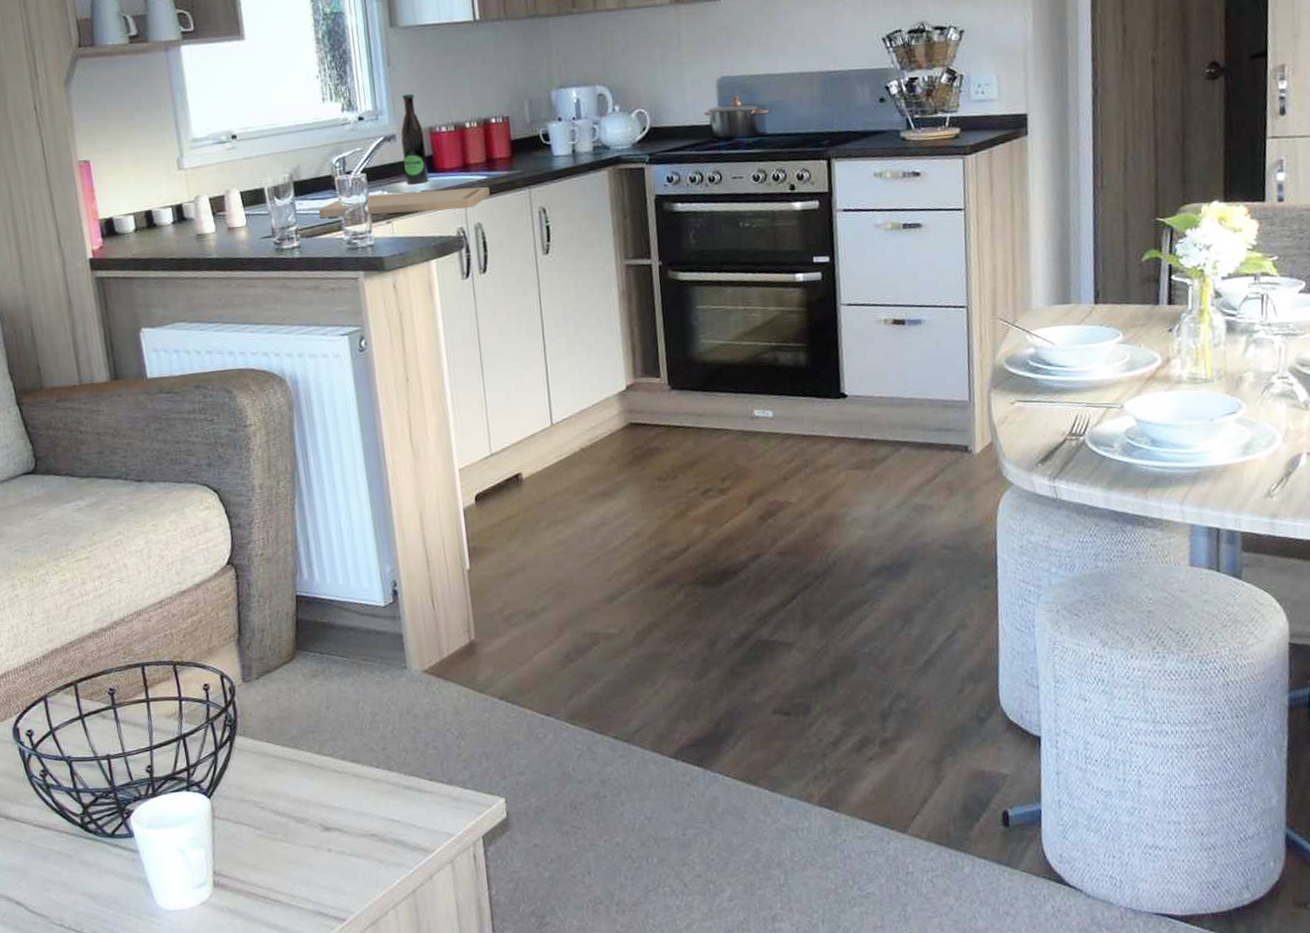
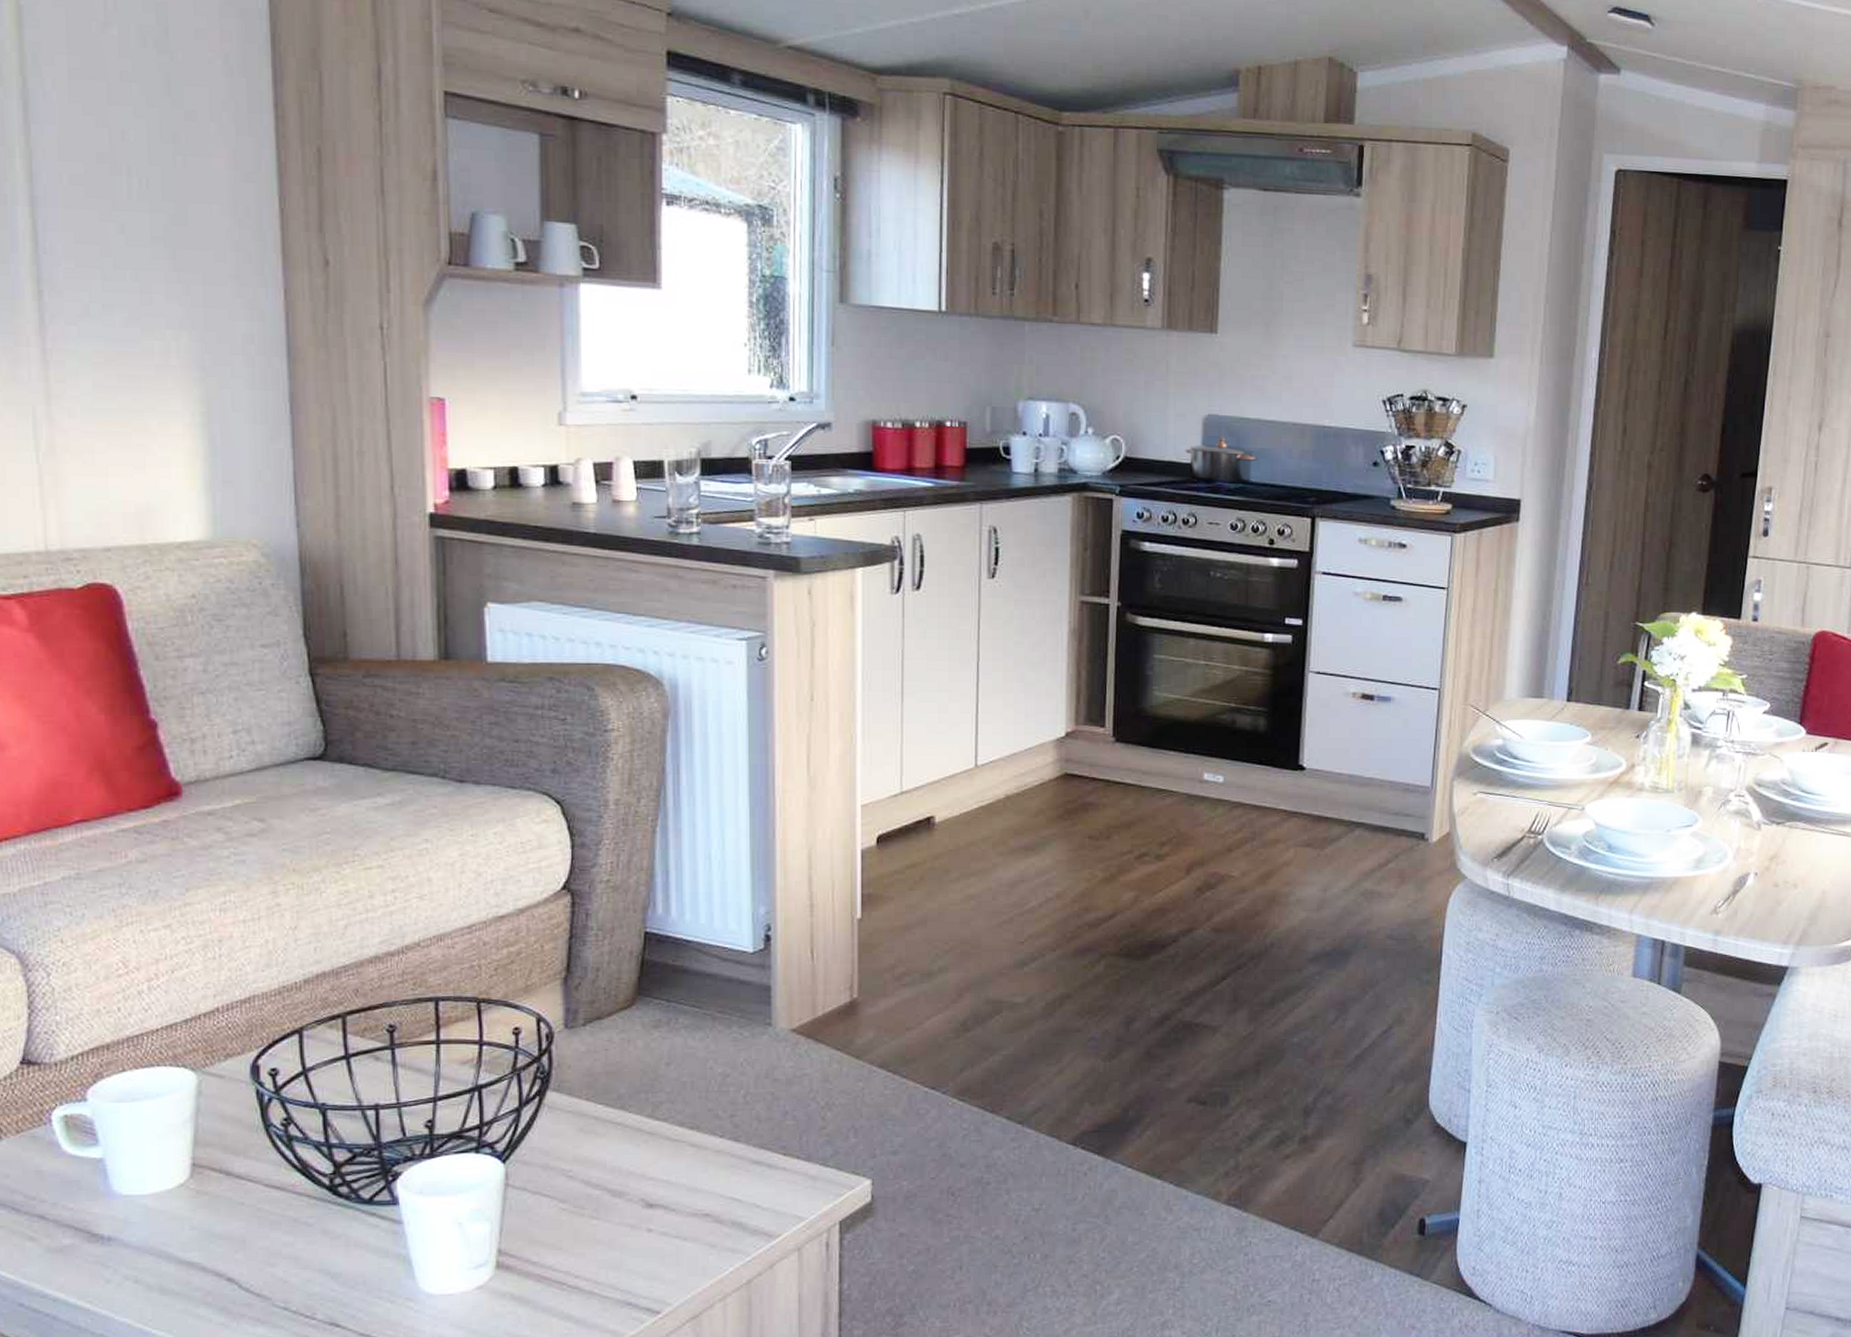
cutting board: present [318,187,490,219] -> none [727,485,934,517]
bottle: present [400,93,429,185] -> none [838,379,866,483]

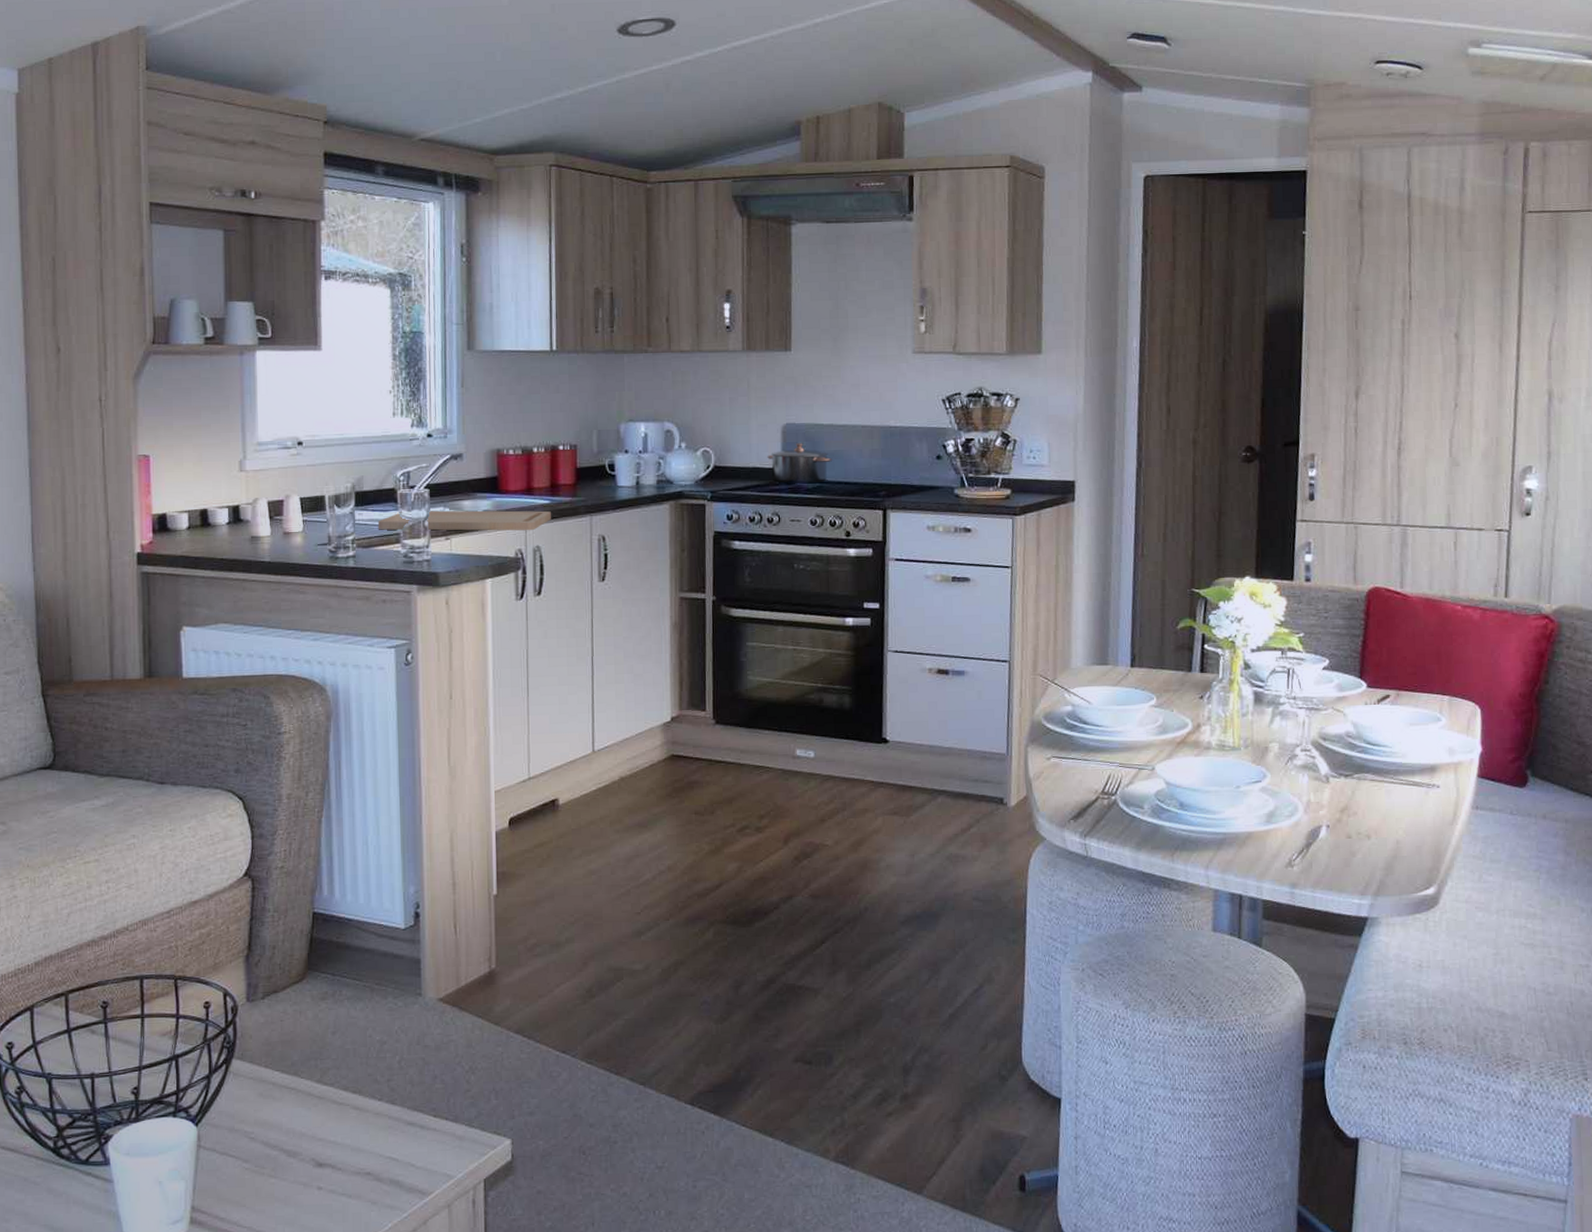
cutting board: none [727,485,934,517] -> present [377,510,551,531]

